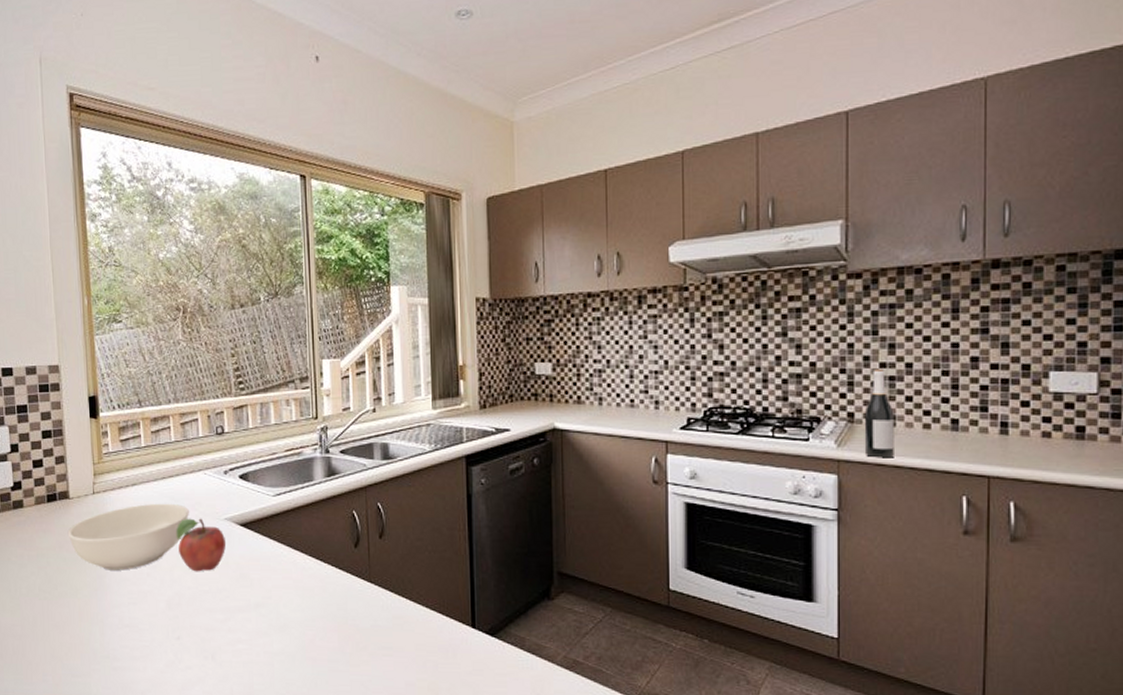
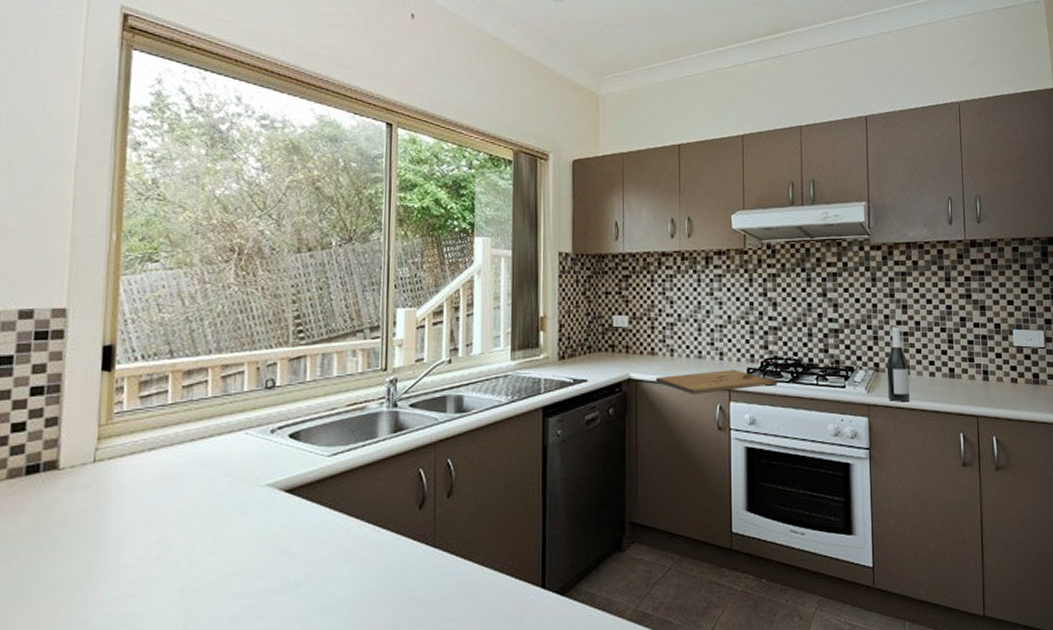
bowl: present [67,503,189,571] -> none [49,469,222,556]
fruit: present [175,518,227,572] -> none [201,485,266,550]
cutting board: none [582,420,724,446] -> present [655,370,778,394]

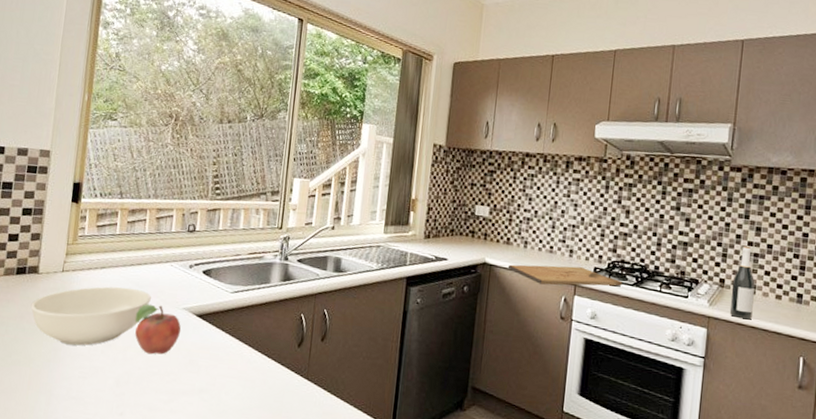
bowl: none [49,469,222,556] -> present [31,286,151,346]
fruit: none [201,485,266,550] -> present [134,304,181,355]

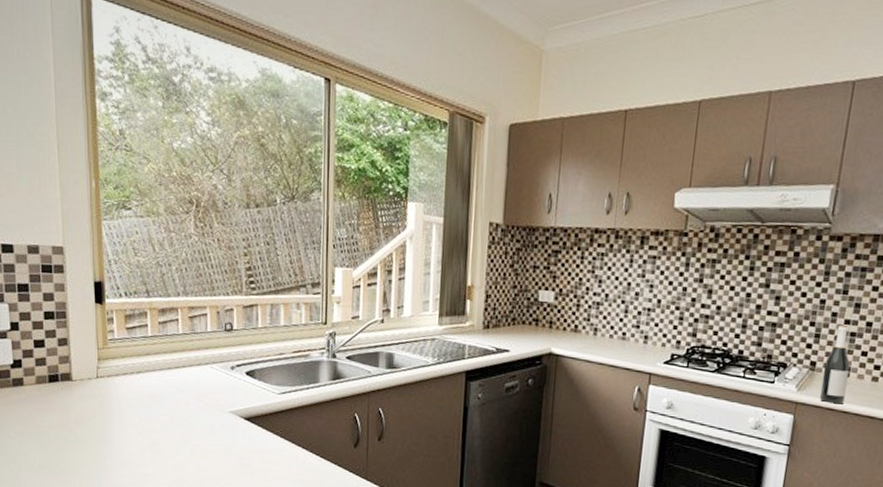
bowl: present [31,286,151,346] -> none [69,392,194,453]
fruit: present [134,304,181,355] -> none [180,408,230,460]
cutting board: present [507,264,622,287] -> none [575,353,702,375]

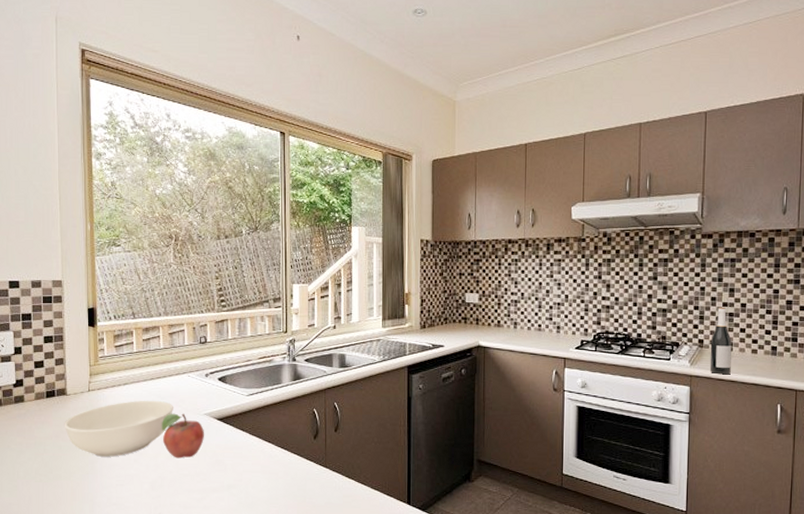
bowl: none [69,392,194,453] -> present [64,400,173,457]
fruit: none [180,408,230,460] -> present [161,413,205,459]

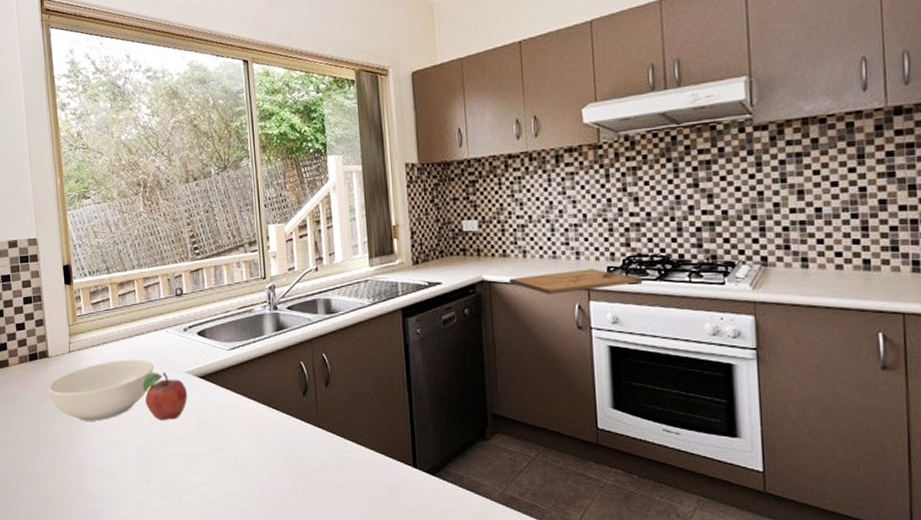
cutting board: none [500,341,608,361] -> present [508,269,643,294]
wine bottle: present [709,307,732,375] -> none [777,213,809,299]

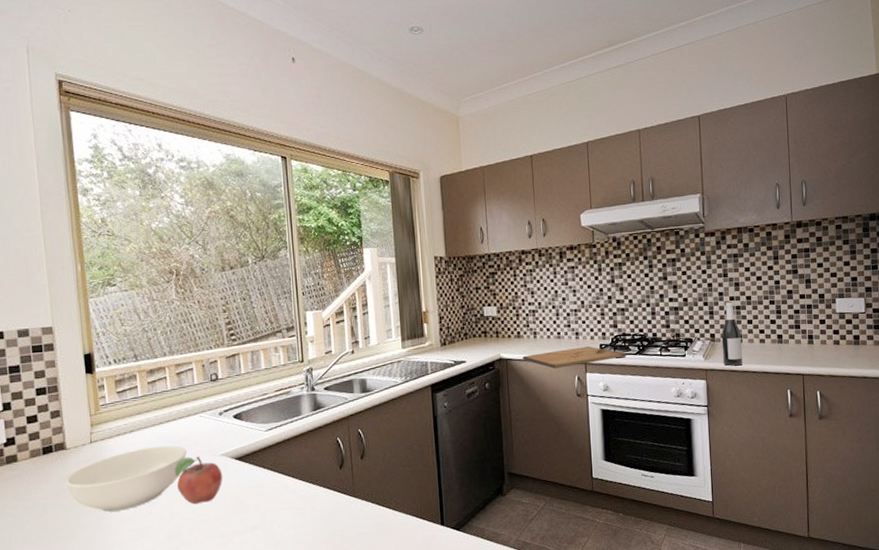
wine bottle: none [777,213,809,299] -> present [721,301,742,367]

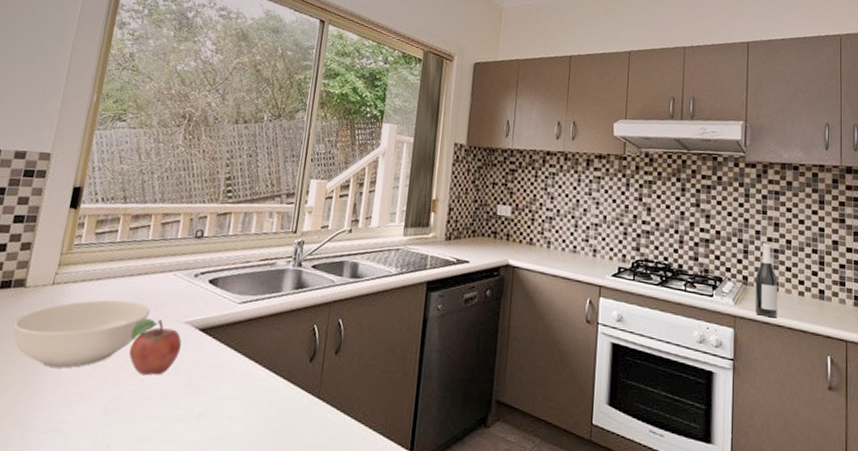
cutting board: present [522,346,627,369] -> none [531,266,647,287]

